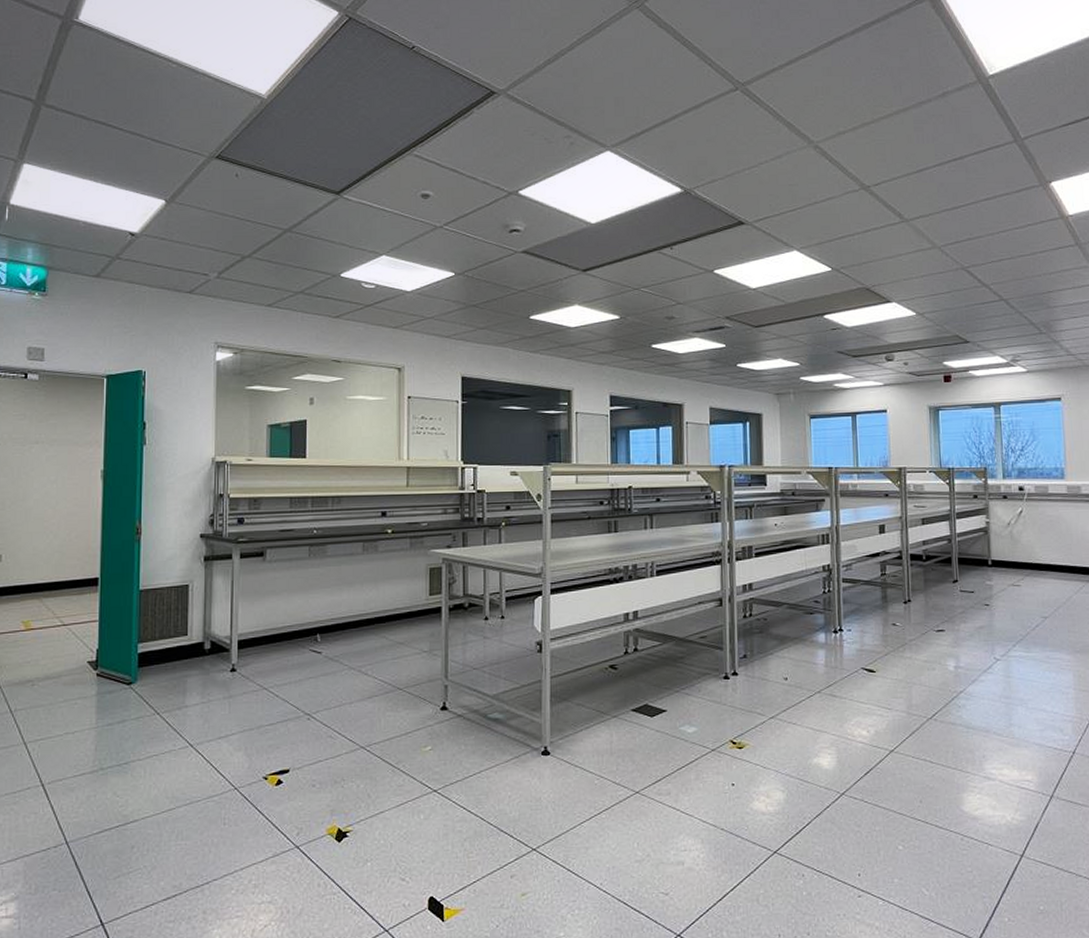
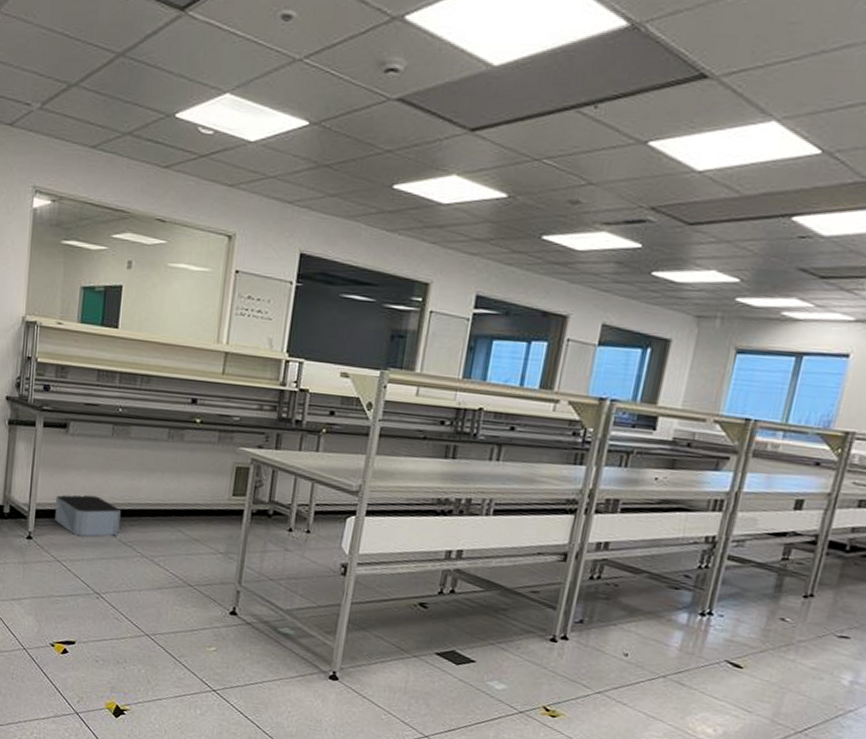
storage bin: none [258,617,324,660] -> present [55,494,121,537]

